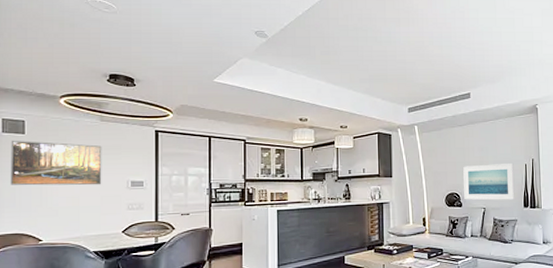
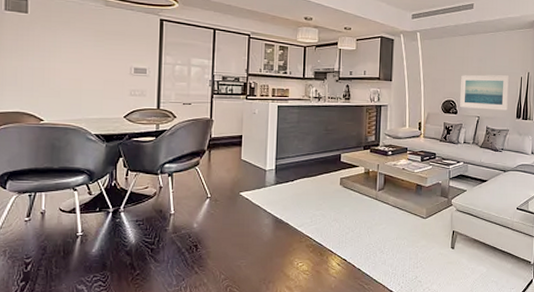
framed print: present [10,140,102,186] -> none [12,18,106,70]

